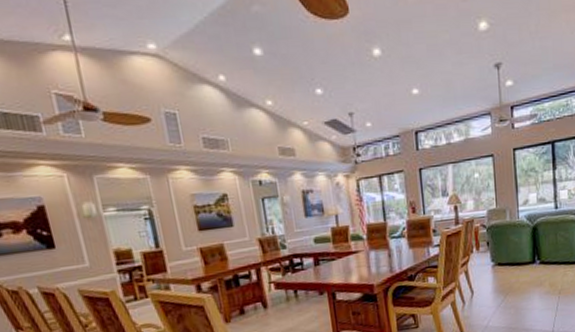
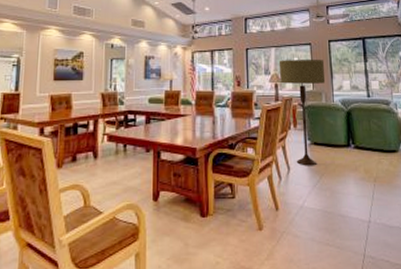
floor lamp: none [457,172,510,288] -> present [278,60,326,166]

